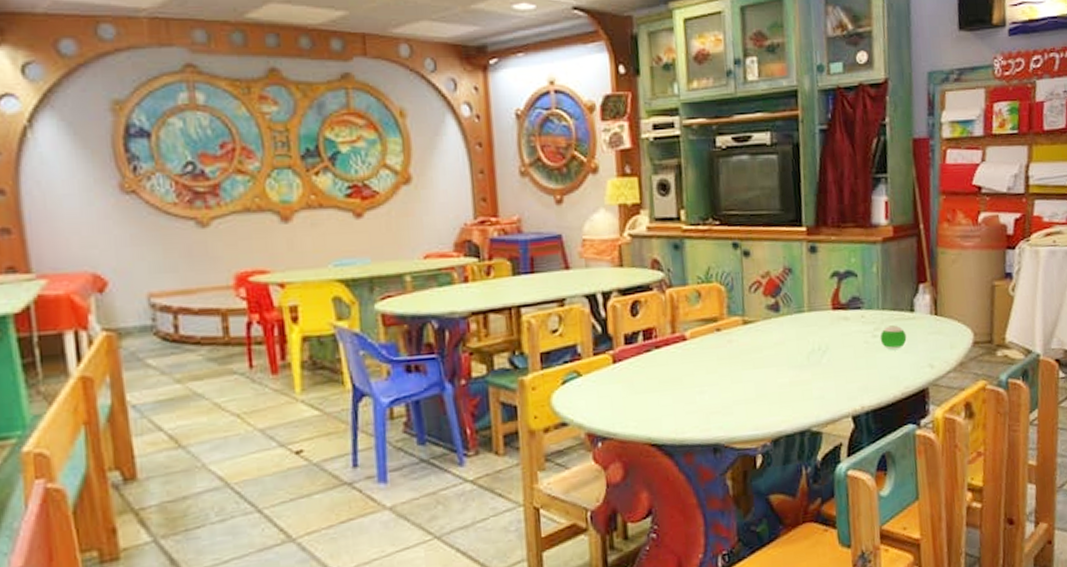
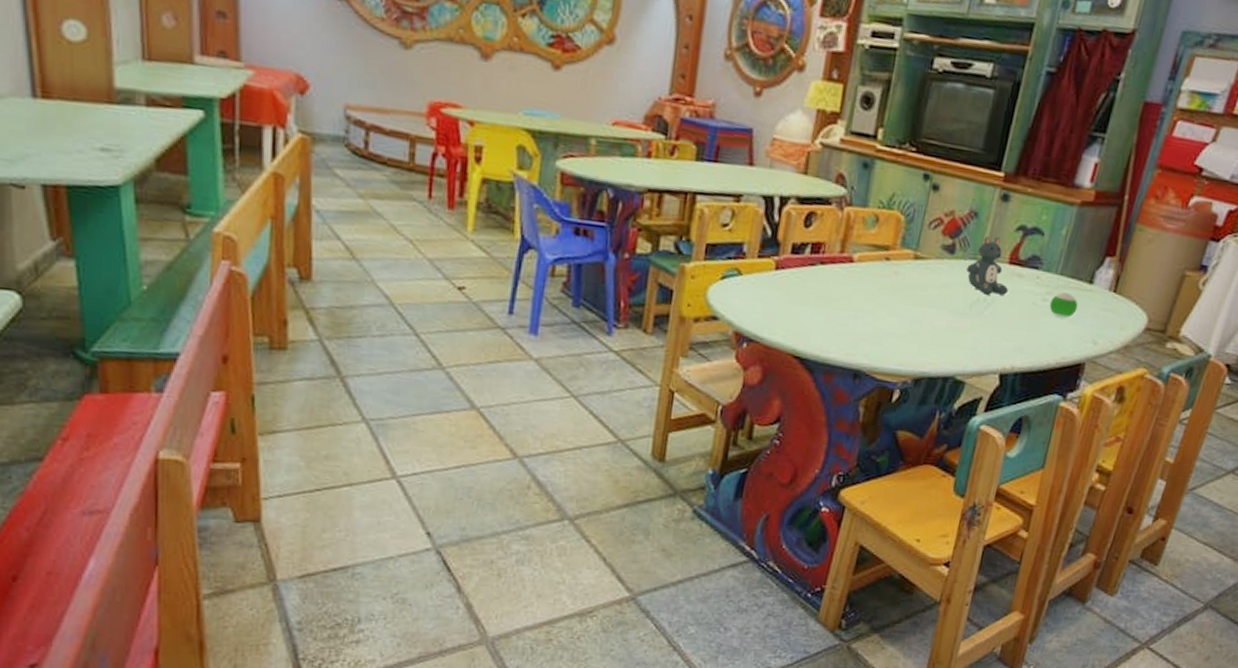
stuffed animal: none [794,287,838,343] -> present [966,236,1008,295]

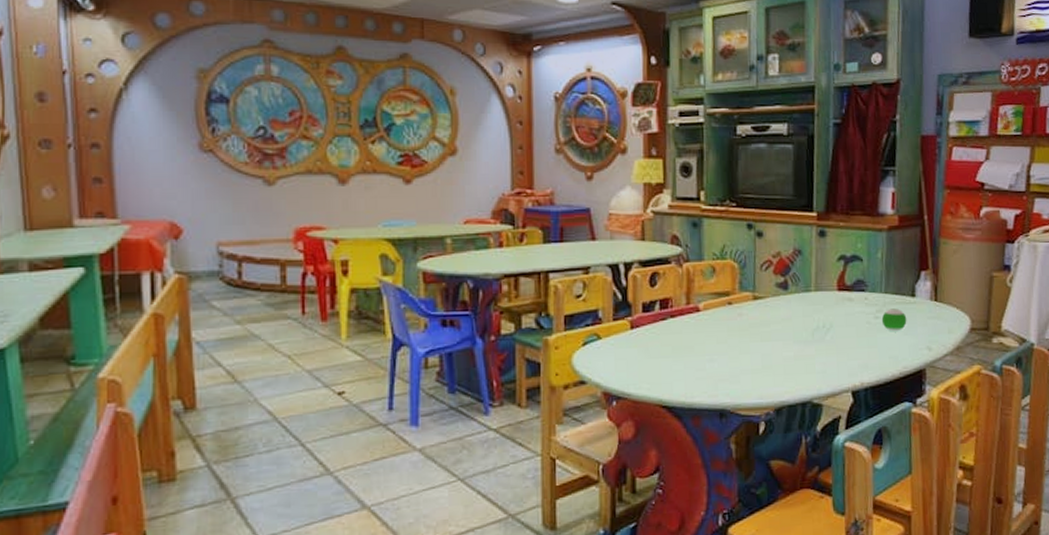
stuffed animal: present [966,236,1008,295] -> none [802,269,842,321]

